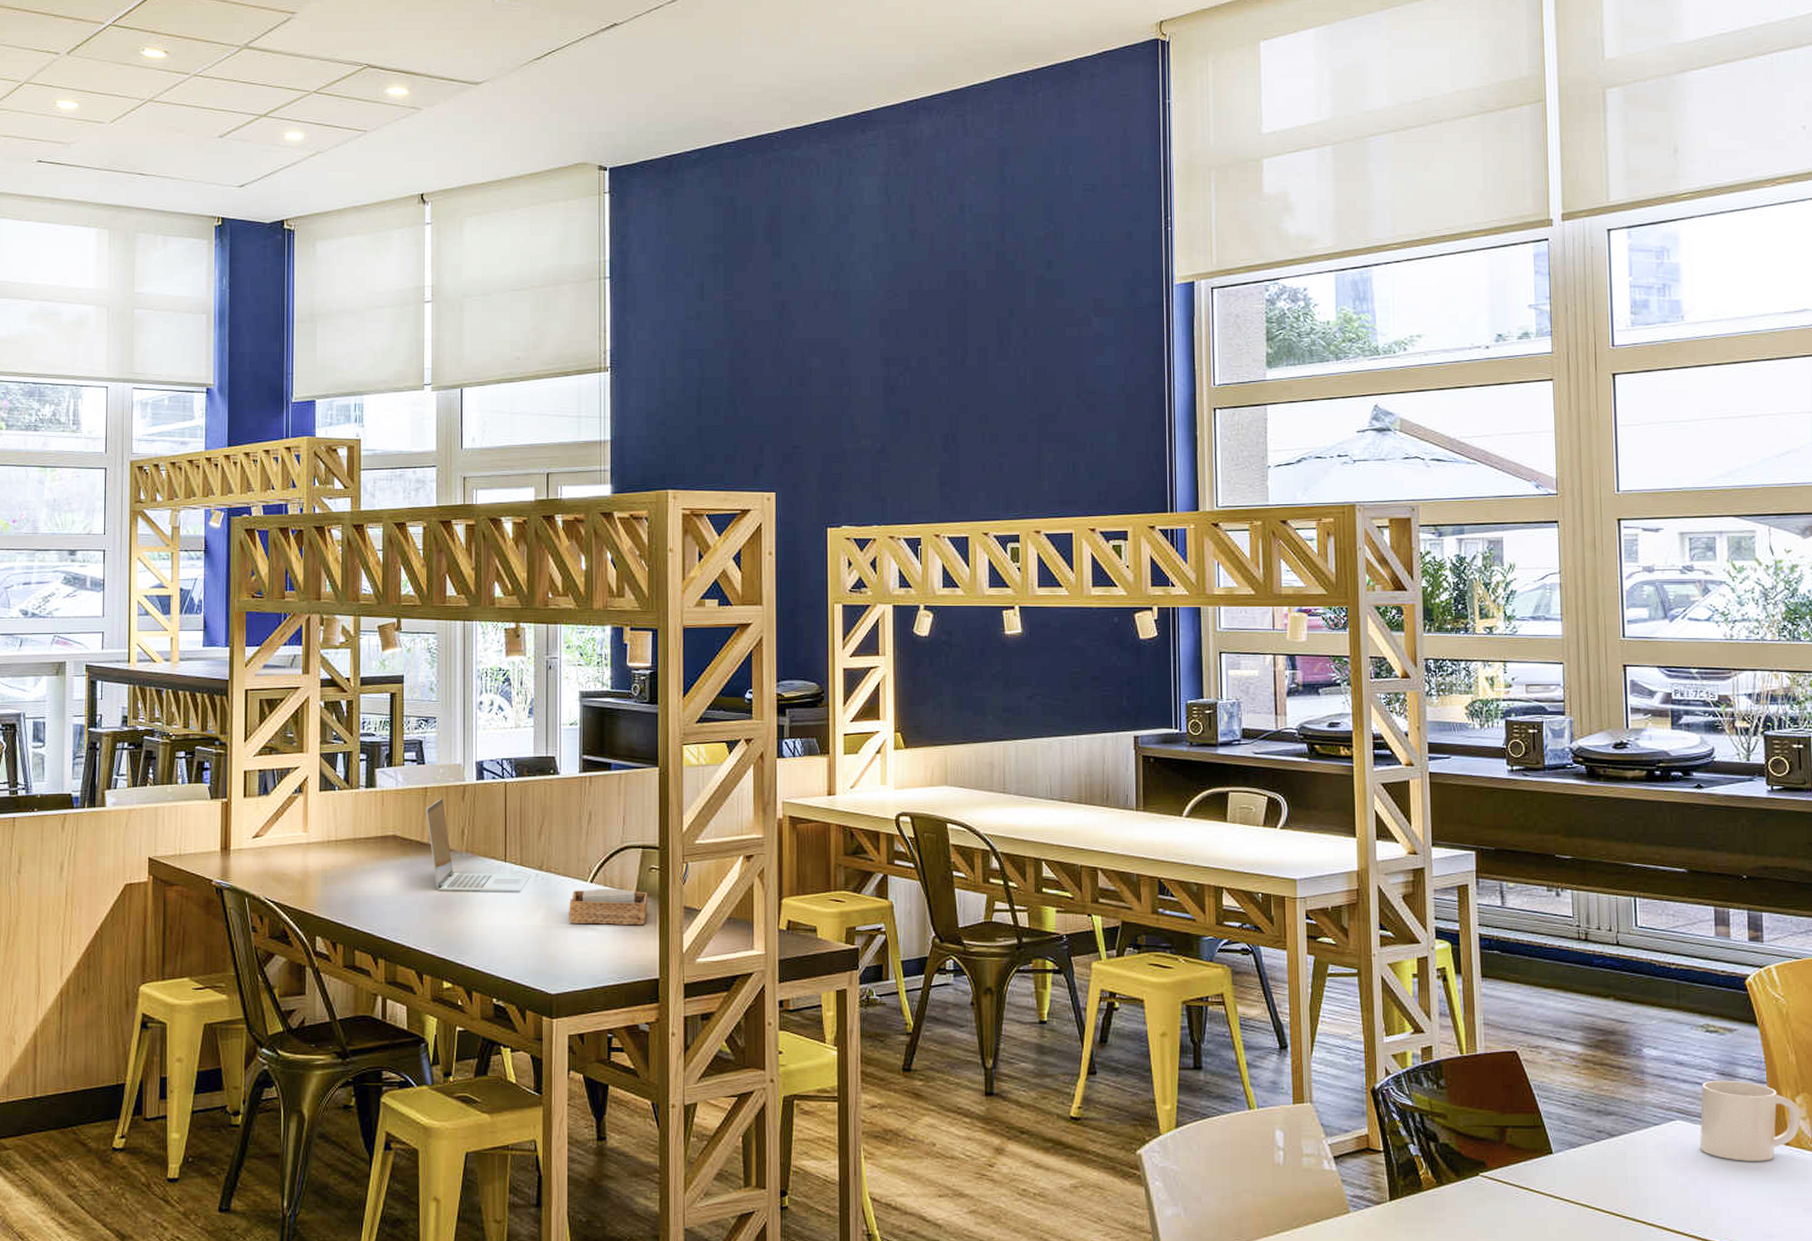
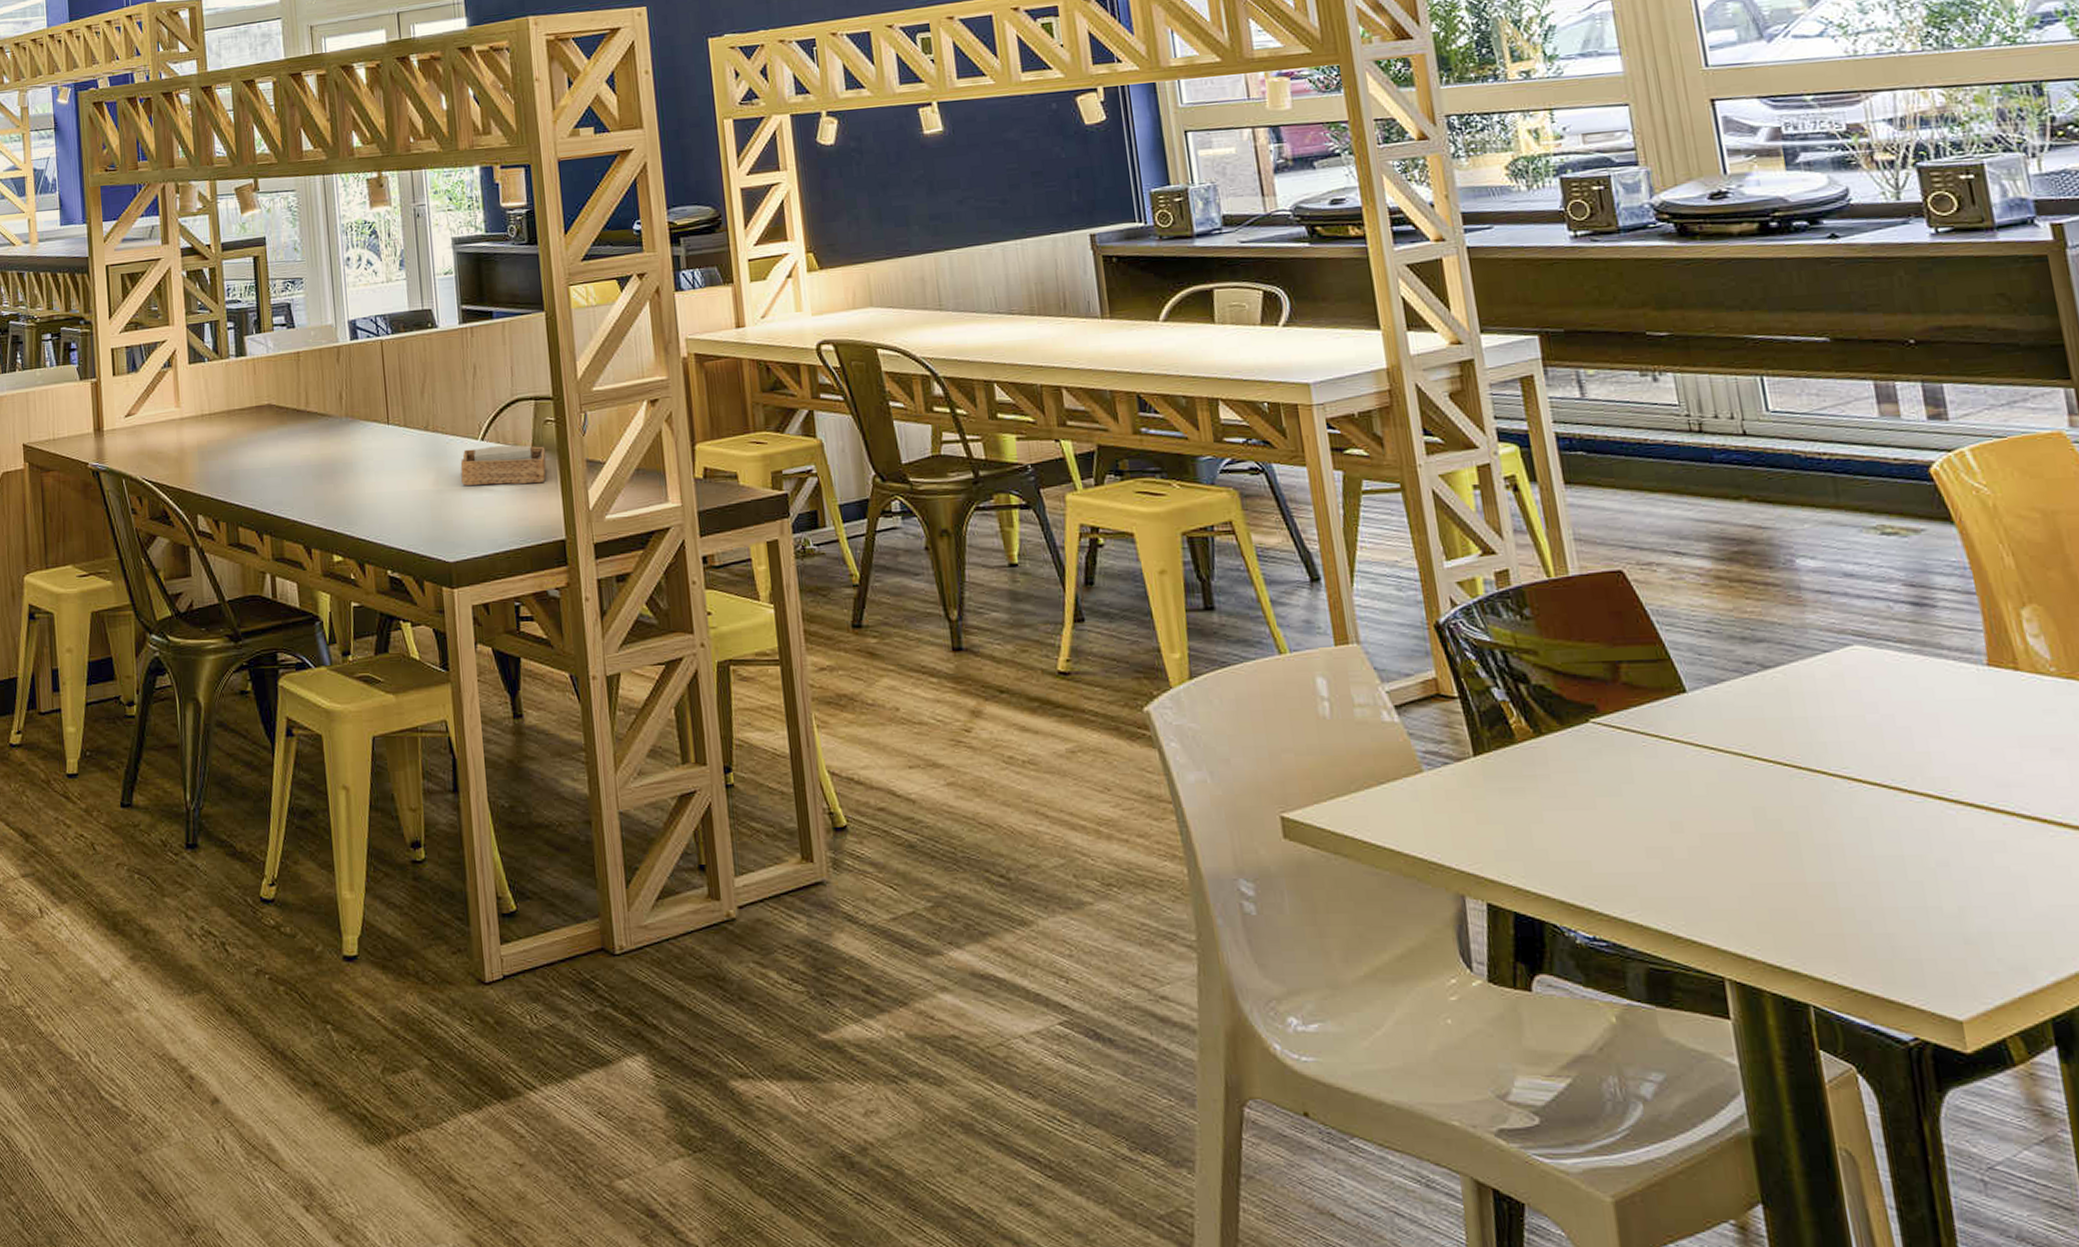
laptop: present [425,798,531,894] -> none [299,361,417,461]
mug: present [1699,1080,1801,1161] -> none [1883,592,2033,693]

